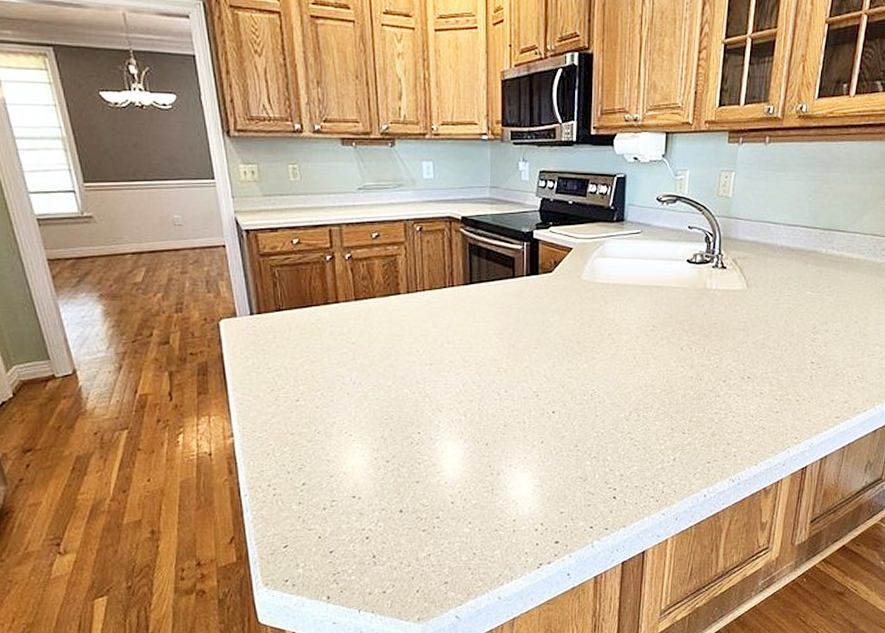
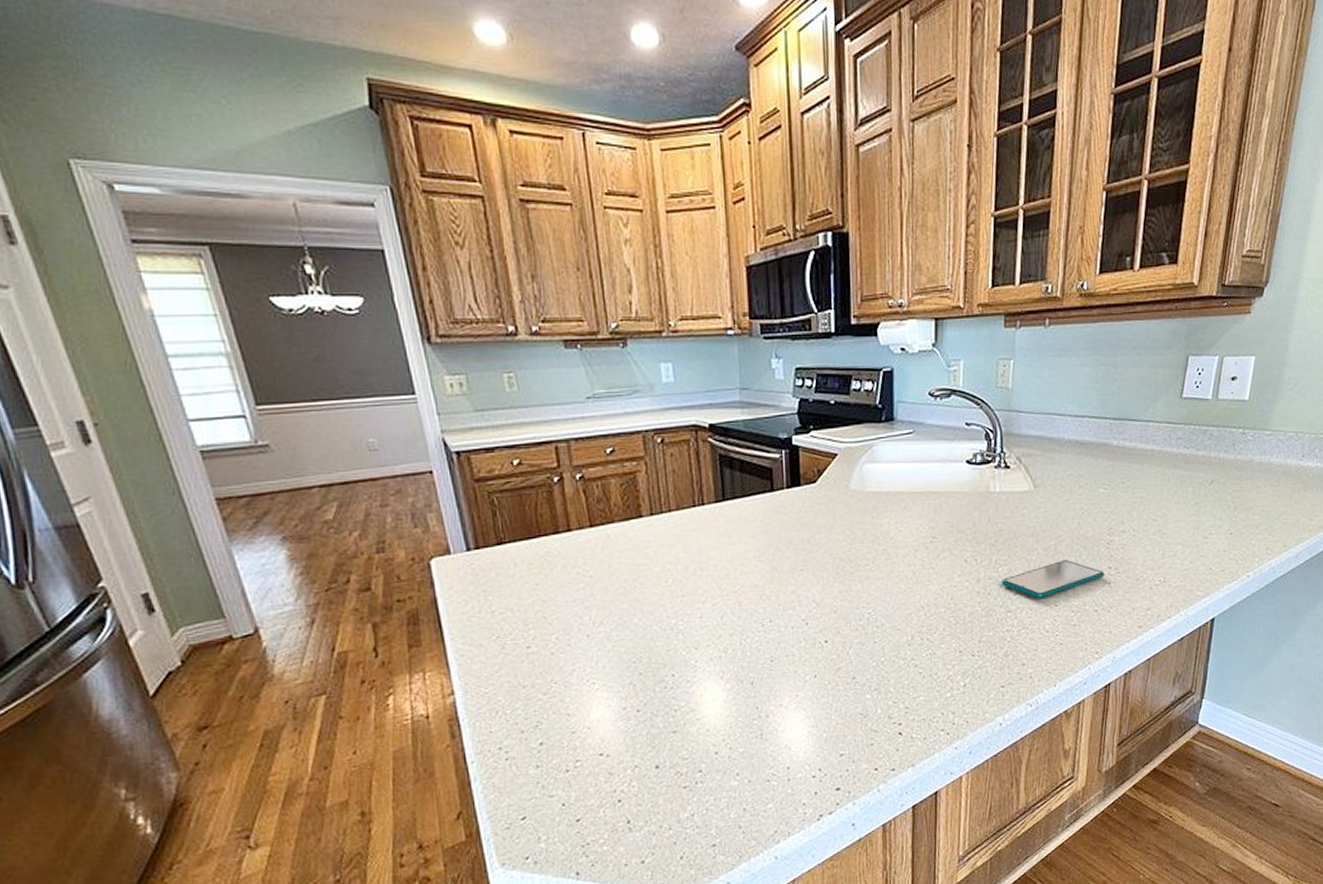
smartphone: none [713,352,807,386] -> present [1001,559,1105,599]

